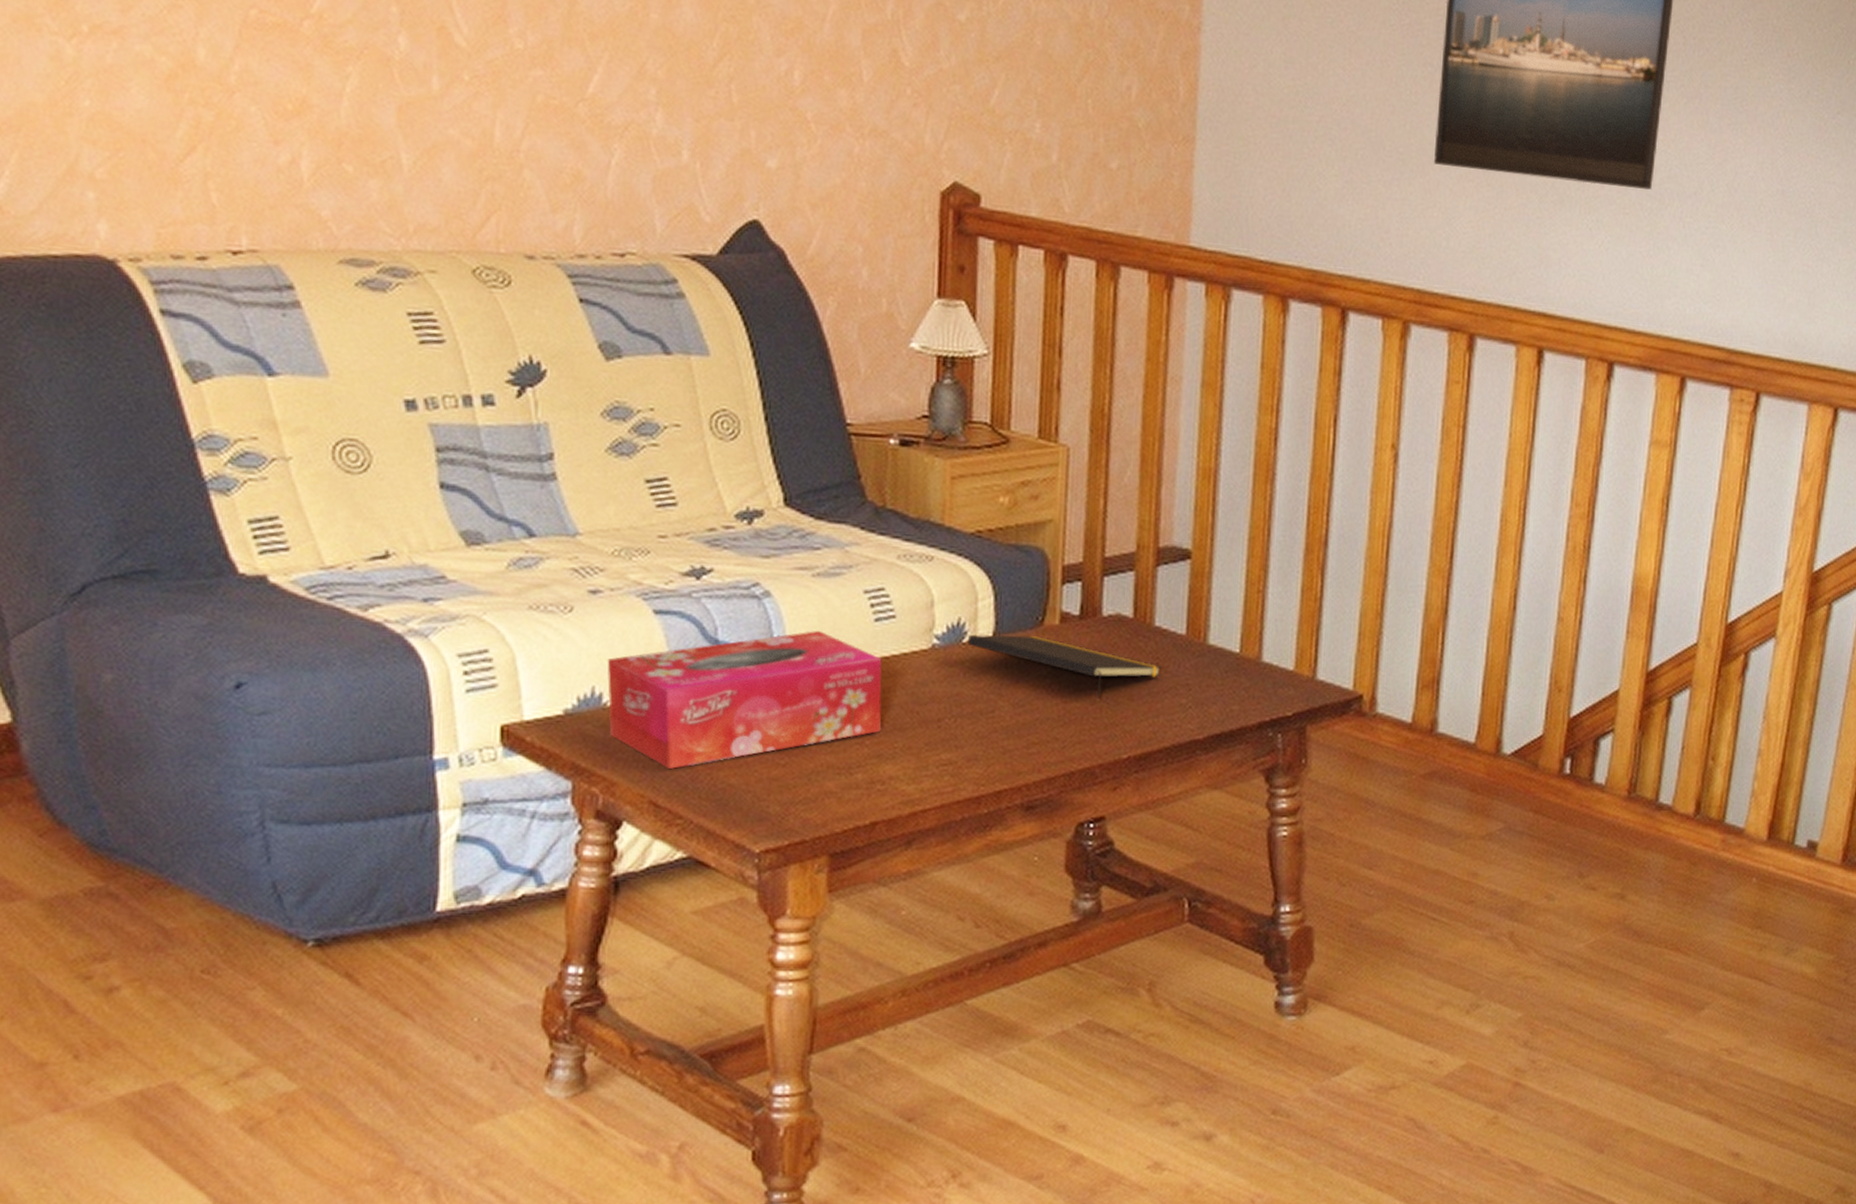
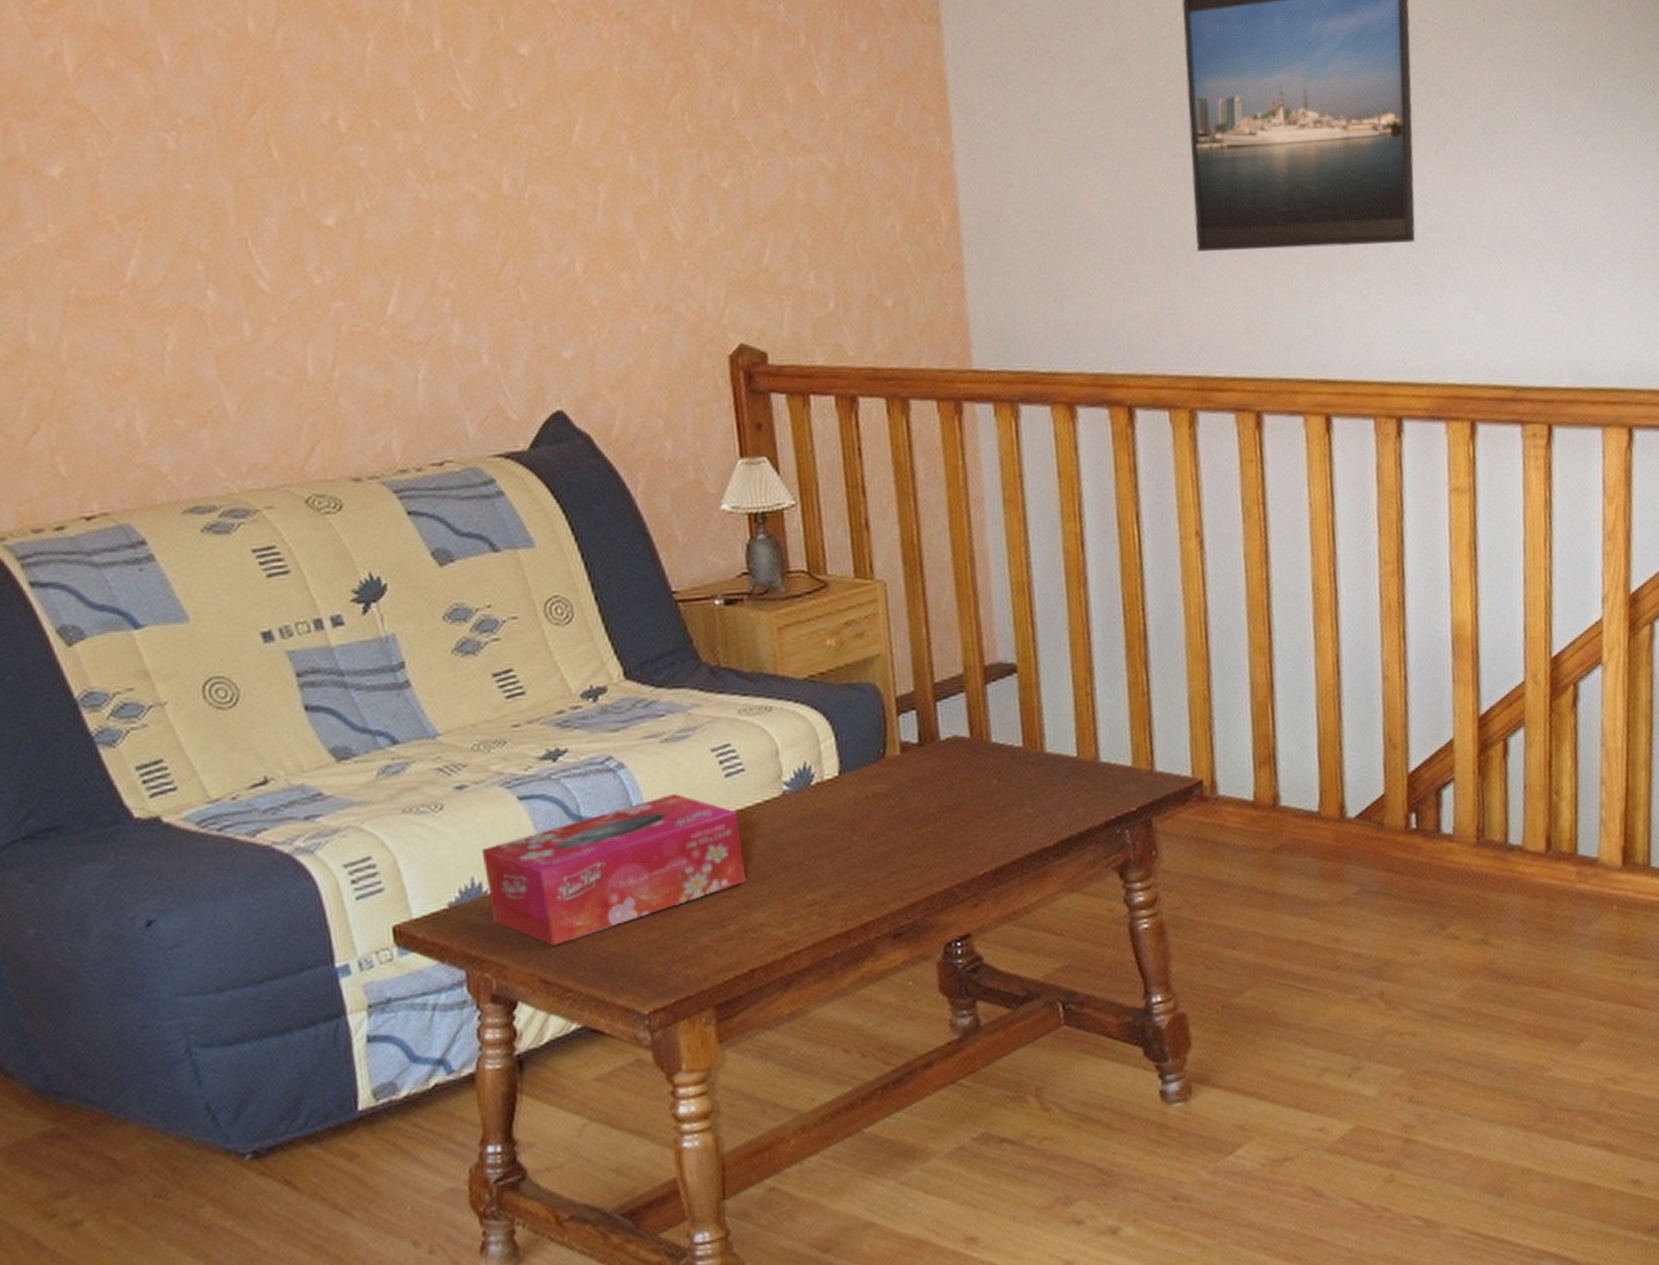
notepad: present [967,634,1162,700] -> none [815,768,1005,821]

